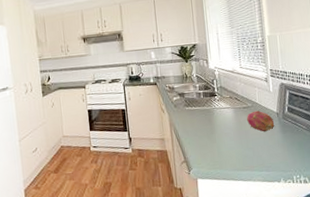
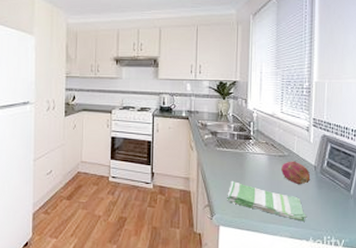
dish towel: none [201,135,276,165] -> present [227,180,307,222]

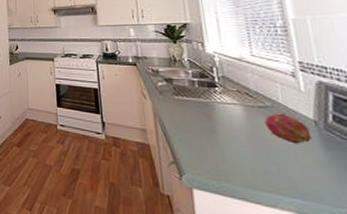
dish towel: present [227,180,307,222] -> none [196,134,318,193]

